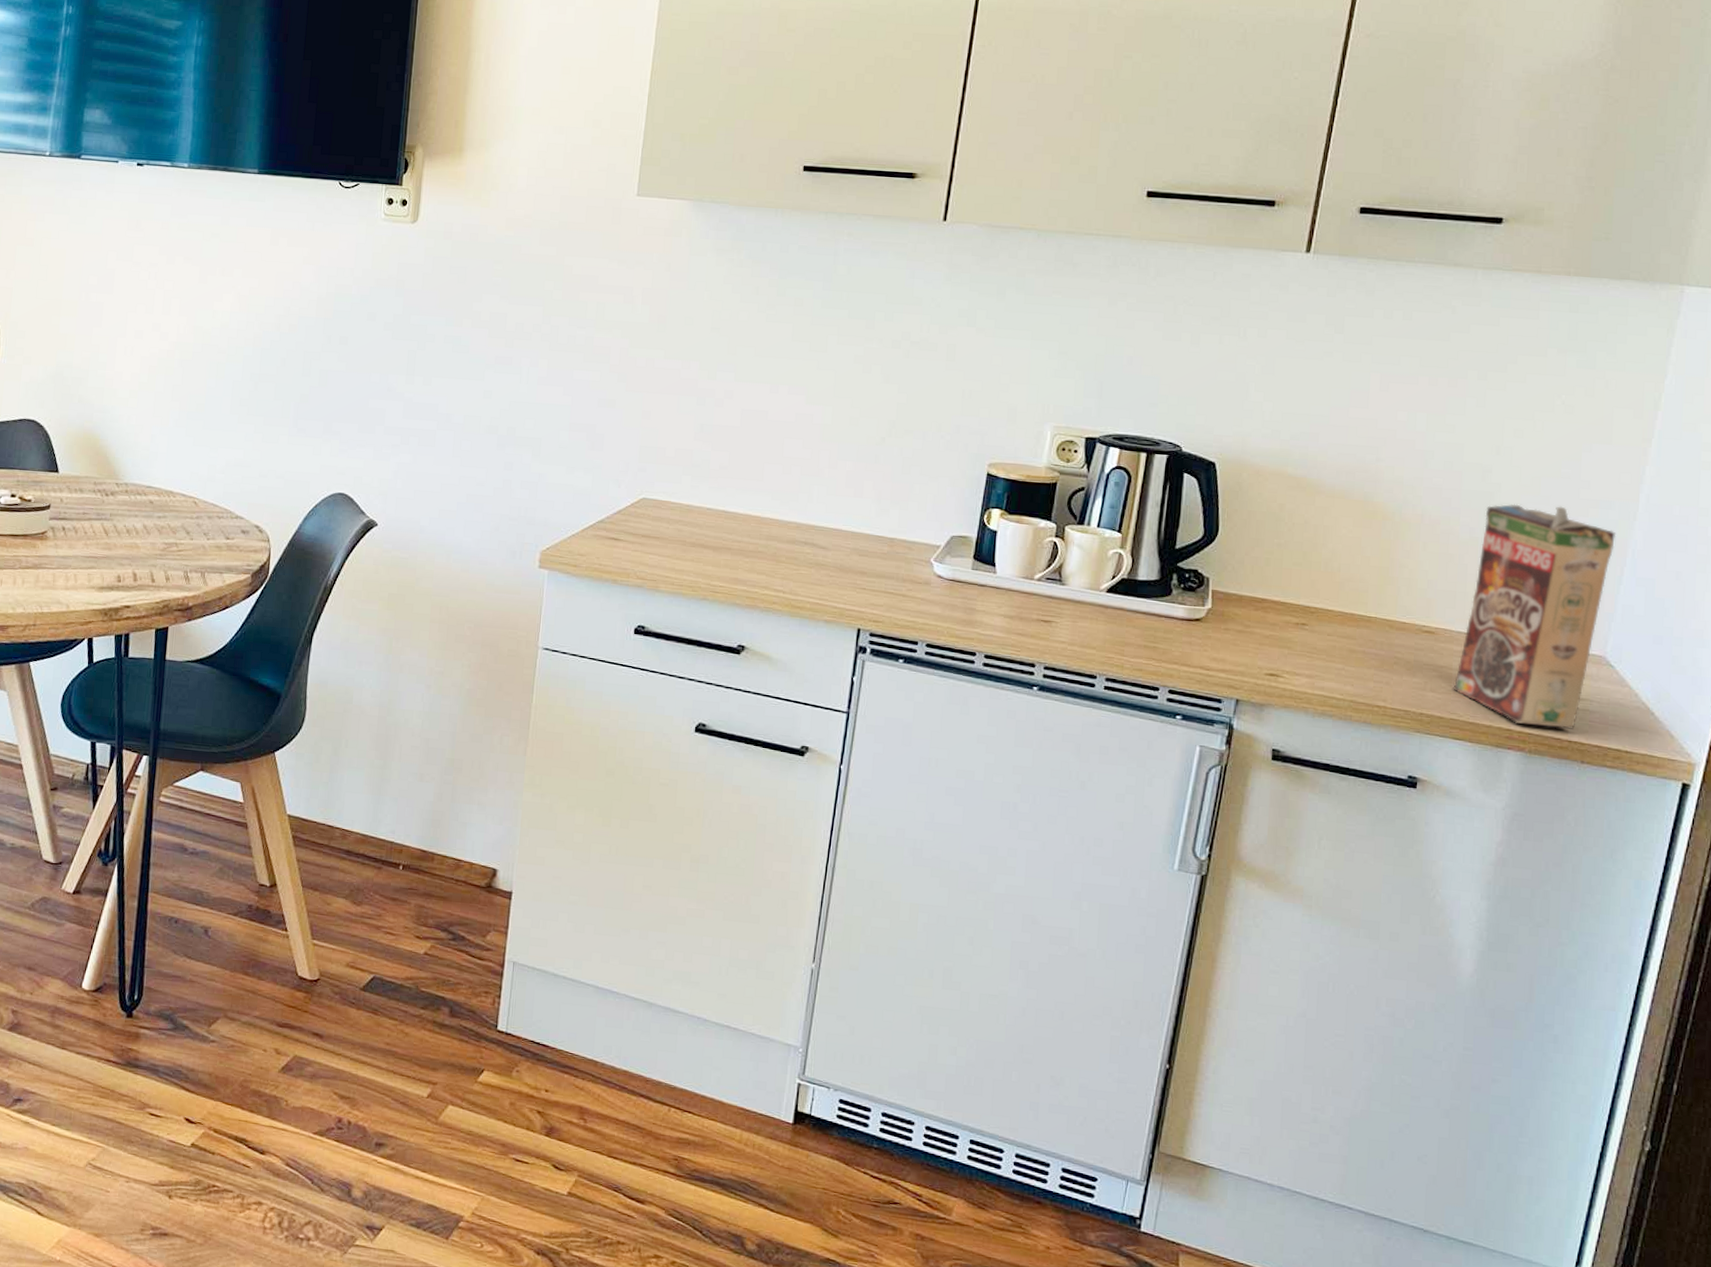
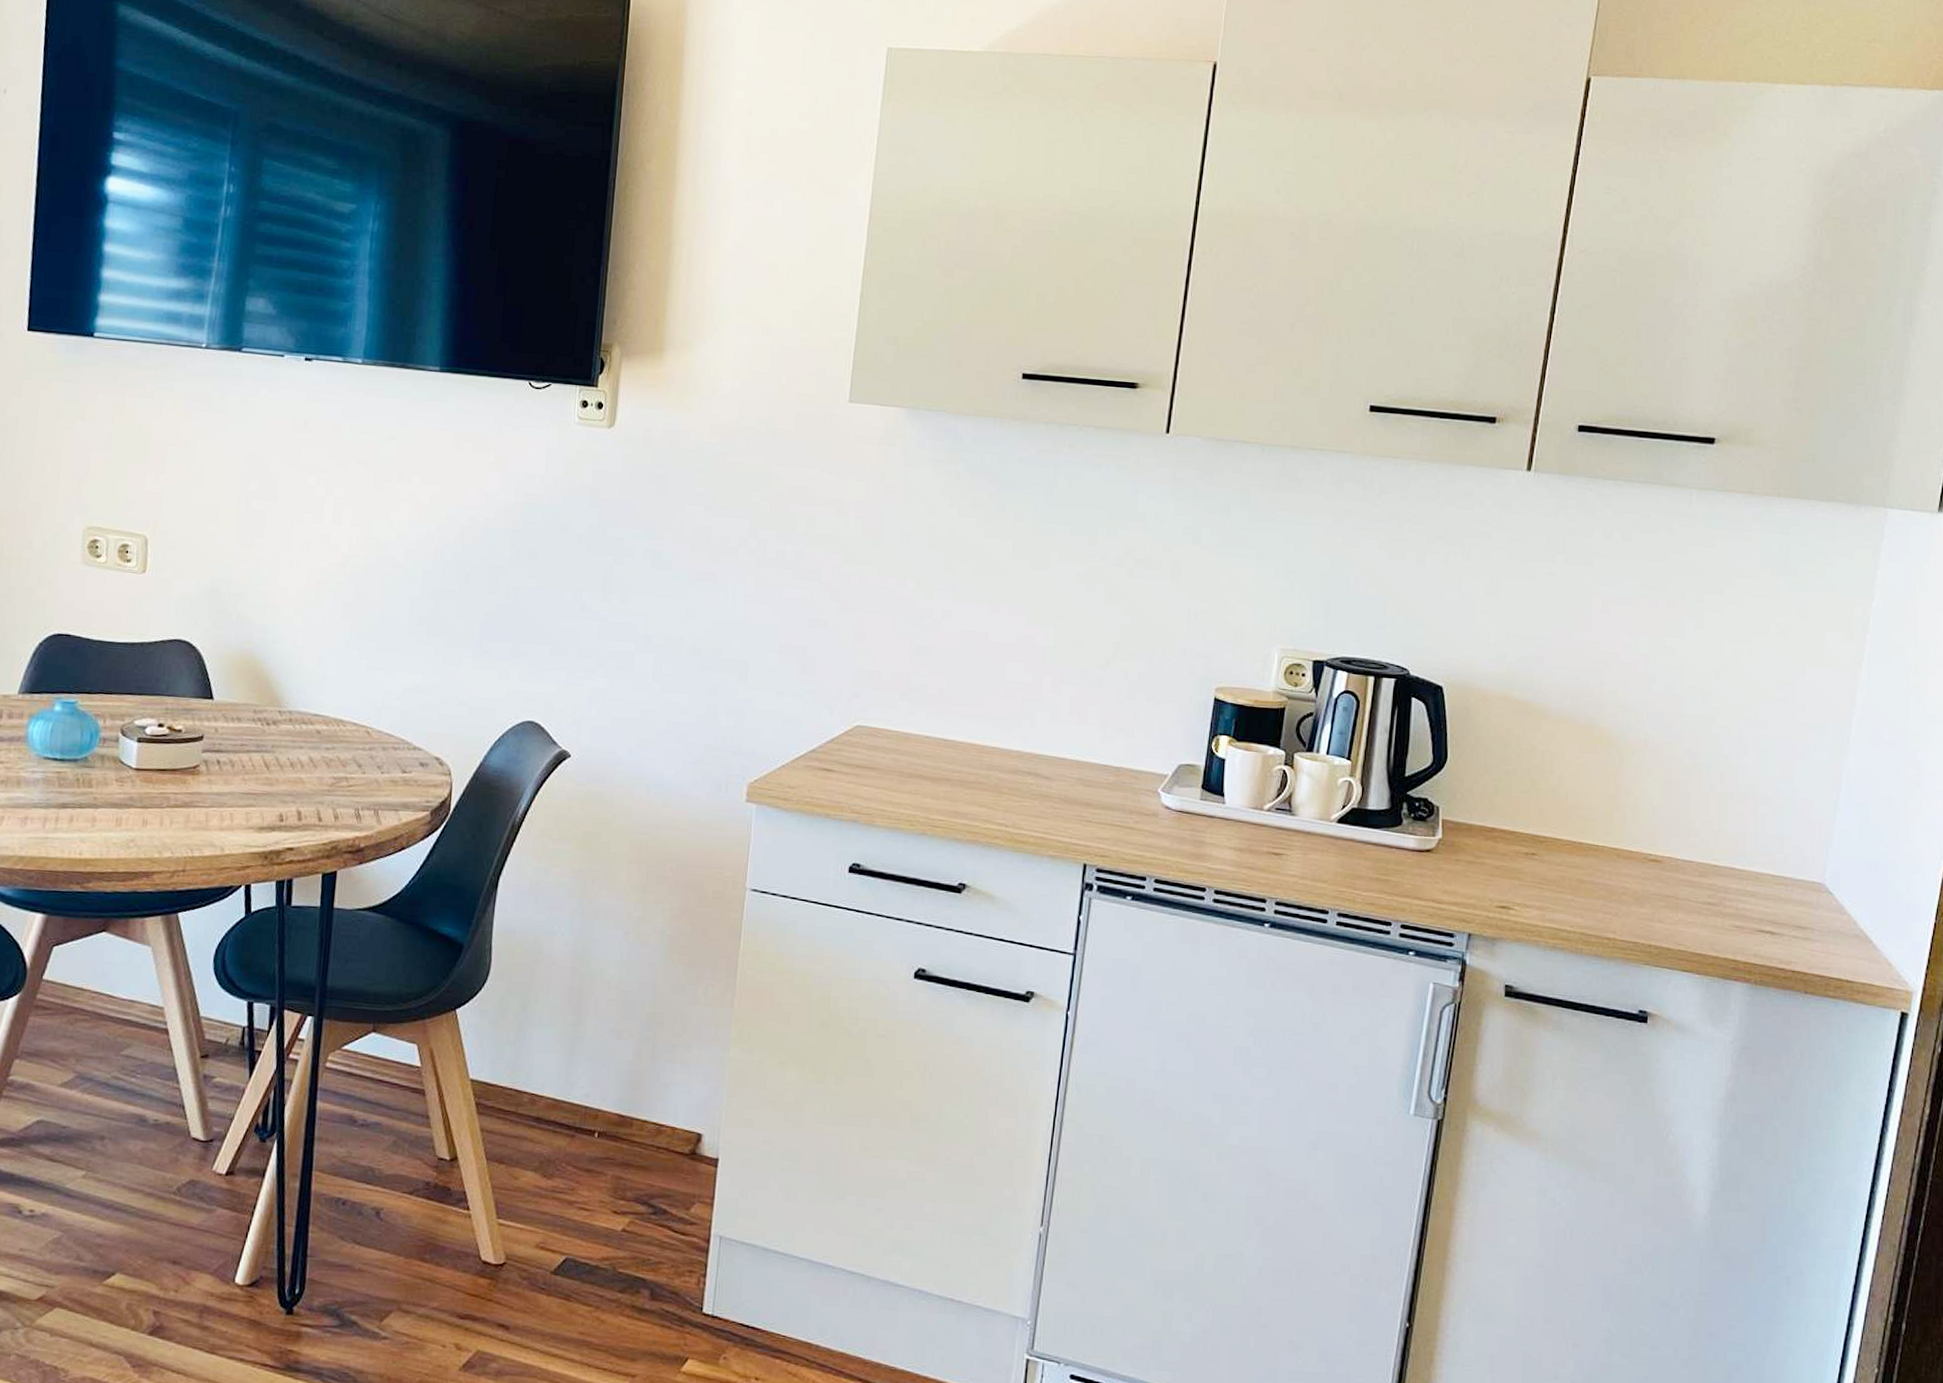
cereal box: present [1453,504,1617,731] -> none [1680,728,1831,960]

